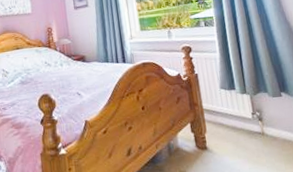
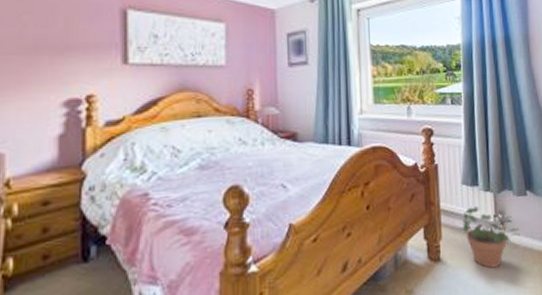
potted plant: none [221,106,278,156] -> present [459,206,520,268]

